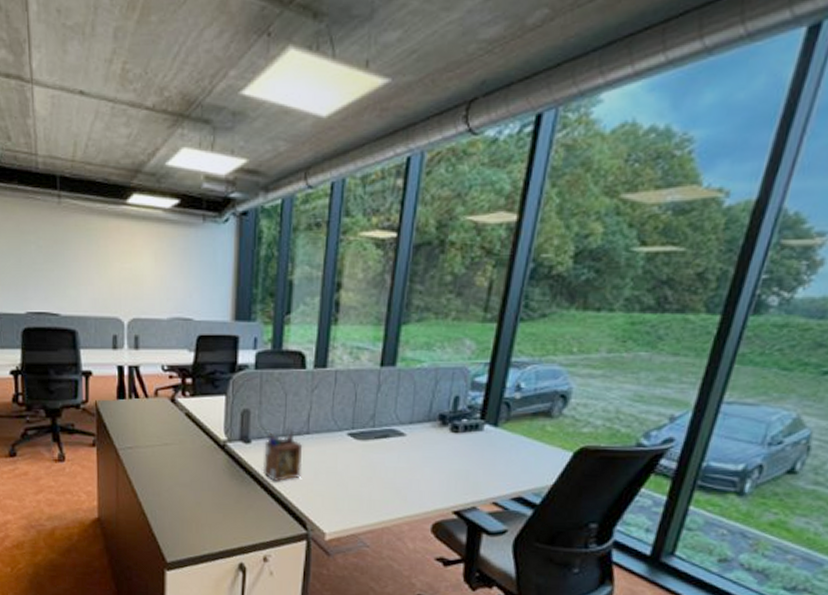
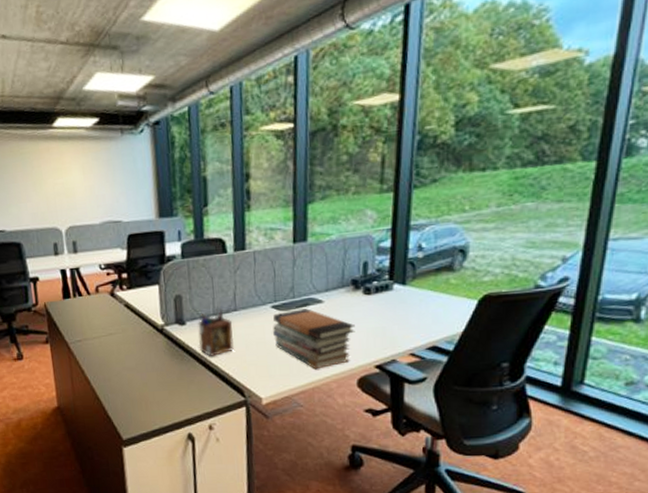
book stack: none [345,440,437,509] -> present [272,308,355,370]

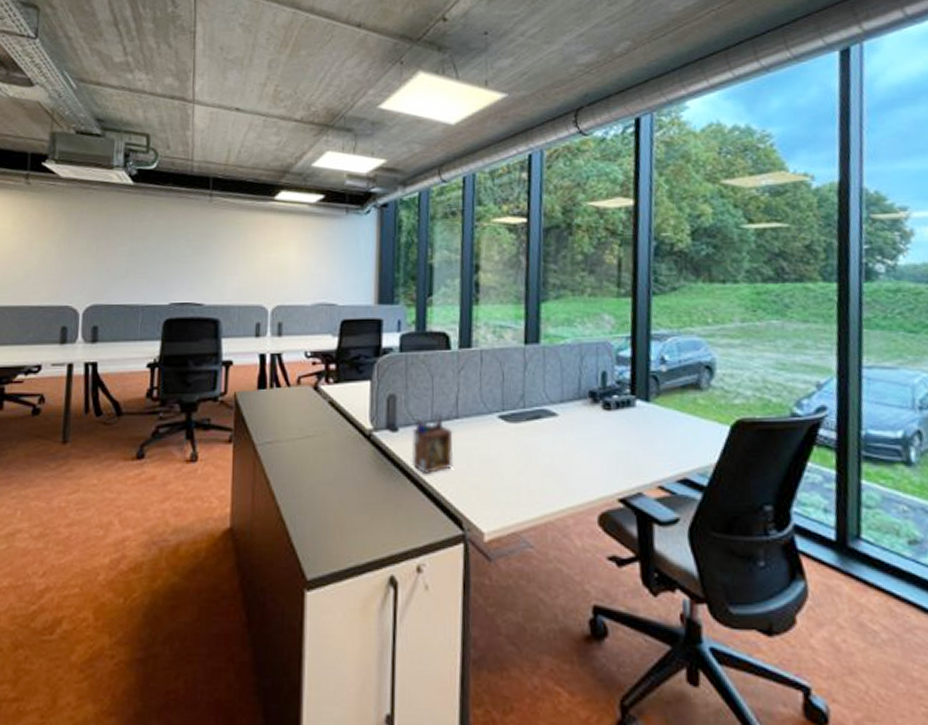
book stack: present [272,308,355,370] -> none [498,422,594,499]

